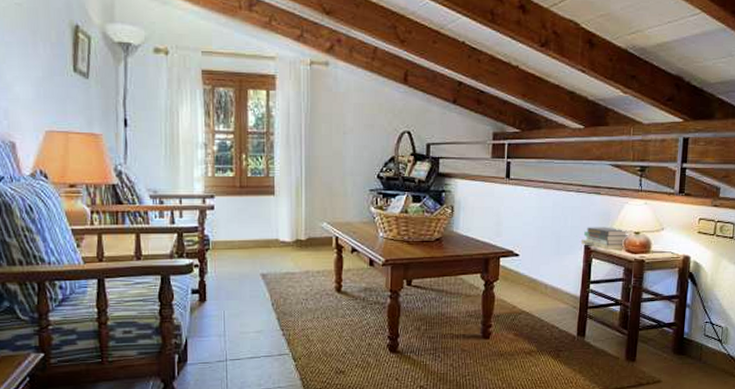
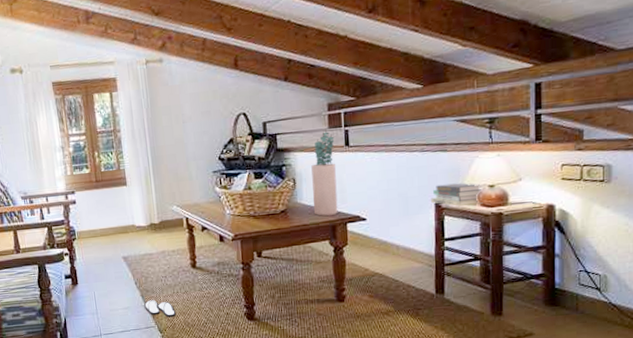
slippers: none [280,324,313,345] -> present [144,300,176,317]
vase: none [468,157,496,249] -> present [311,128,338,217]

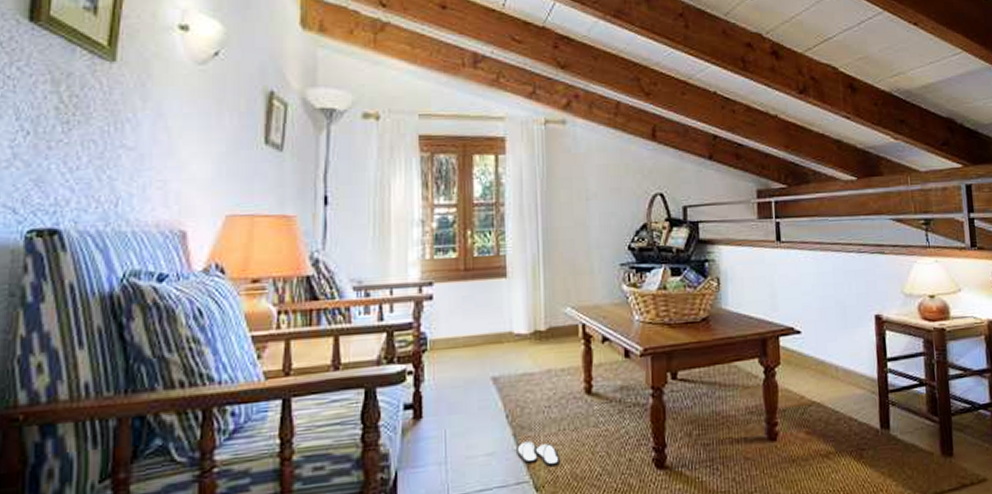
vase: present [311,128,338,217] -> none [738,218,769,328]
books: present [430,183,483,206] -> none [869,291,924,319]

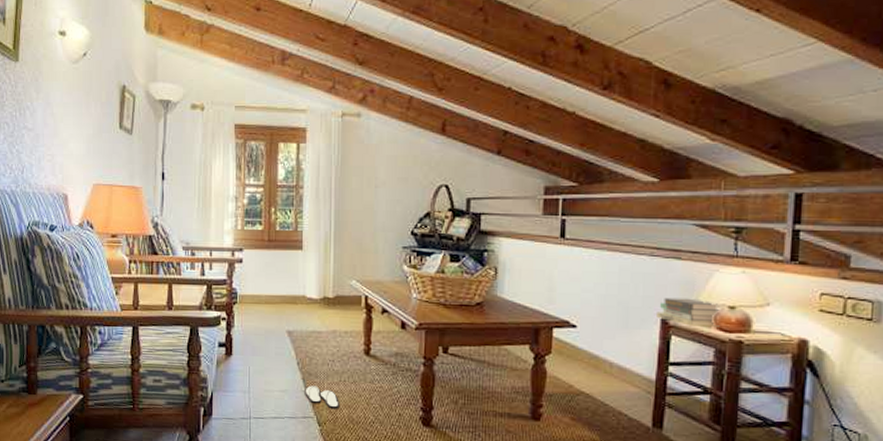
books: none [869,291,924,319] -> present [655,297,720,327]

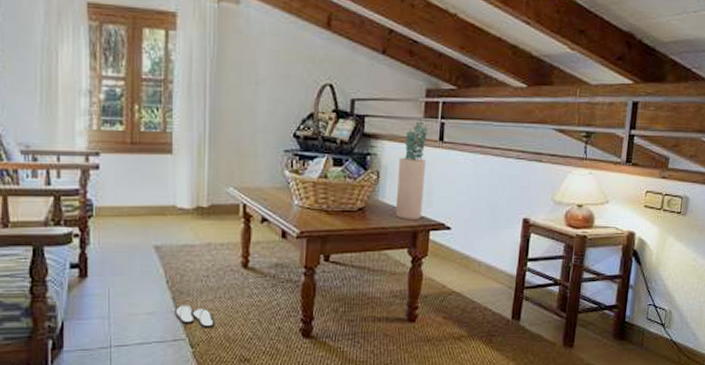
vase: none [515,214,549,317] -> present [395,117,429,221]
books: present [655,297,720,327] -> none [518,198,570,224]

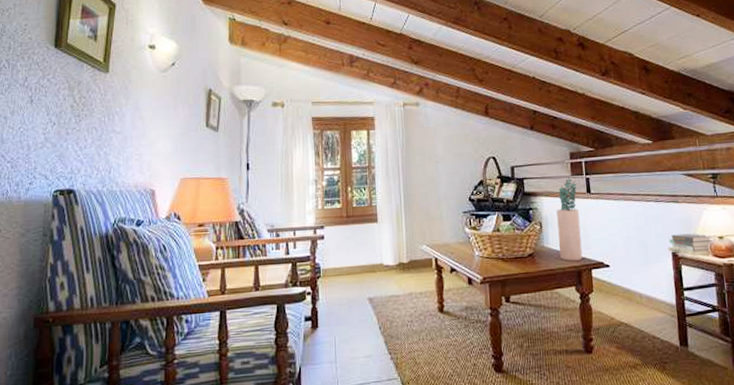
slippers: present [175,305,214,328] -> none [388,347,420,368]
books: none [518,198,570,224] -> present [667,233,715,256]

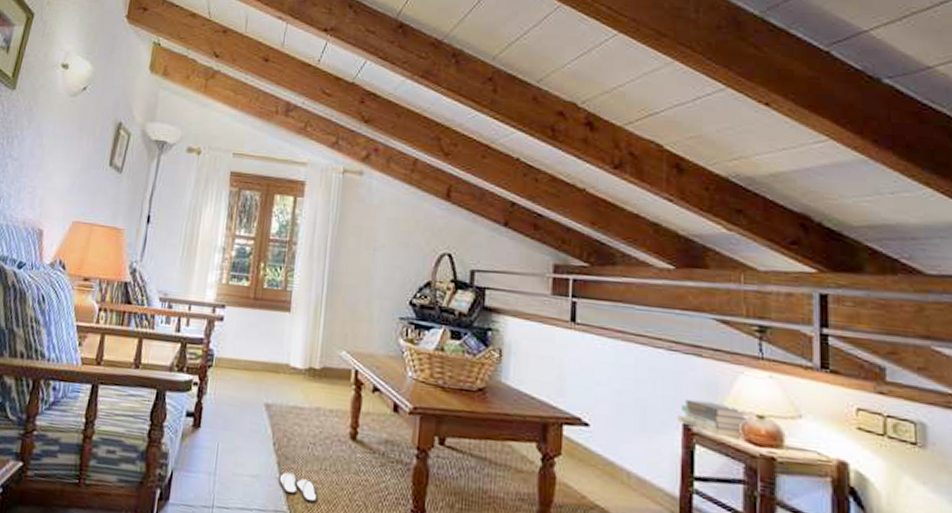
slippers: none [388,347,420,368] -> present [279,472,318,504]
vase: present [556,175,583,262] -> none [520,293,558,411]

